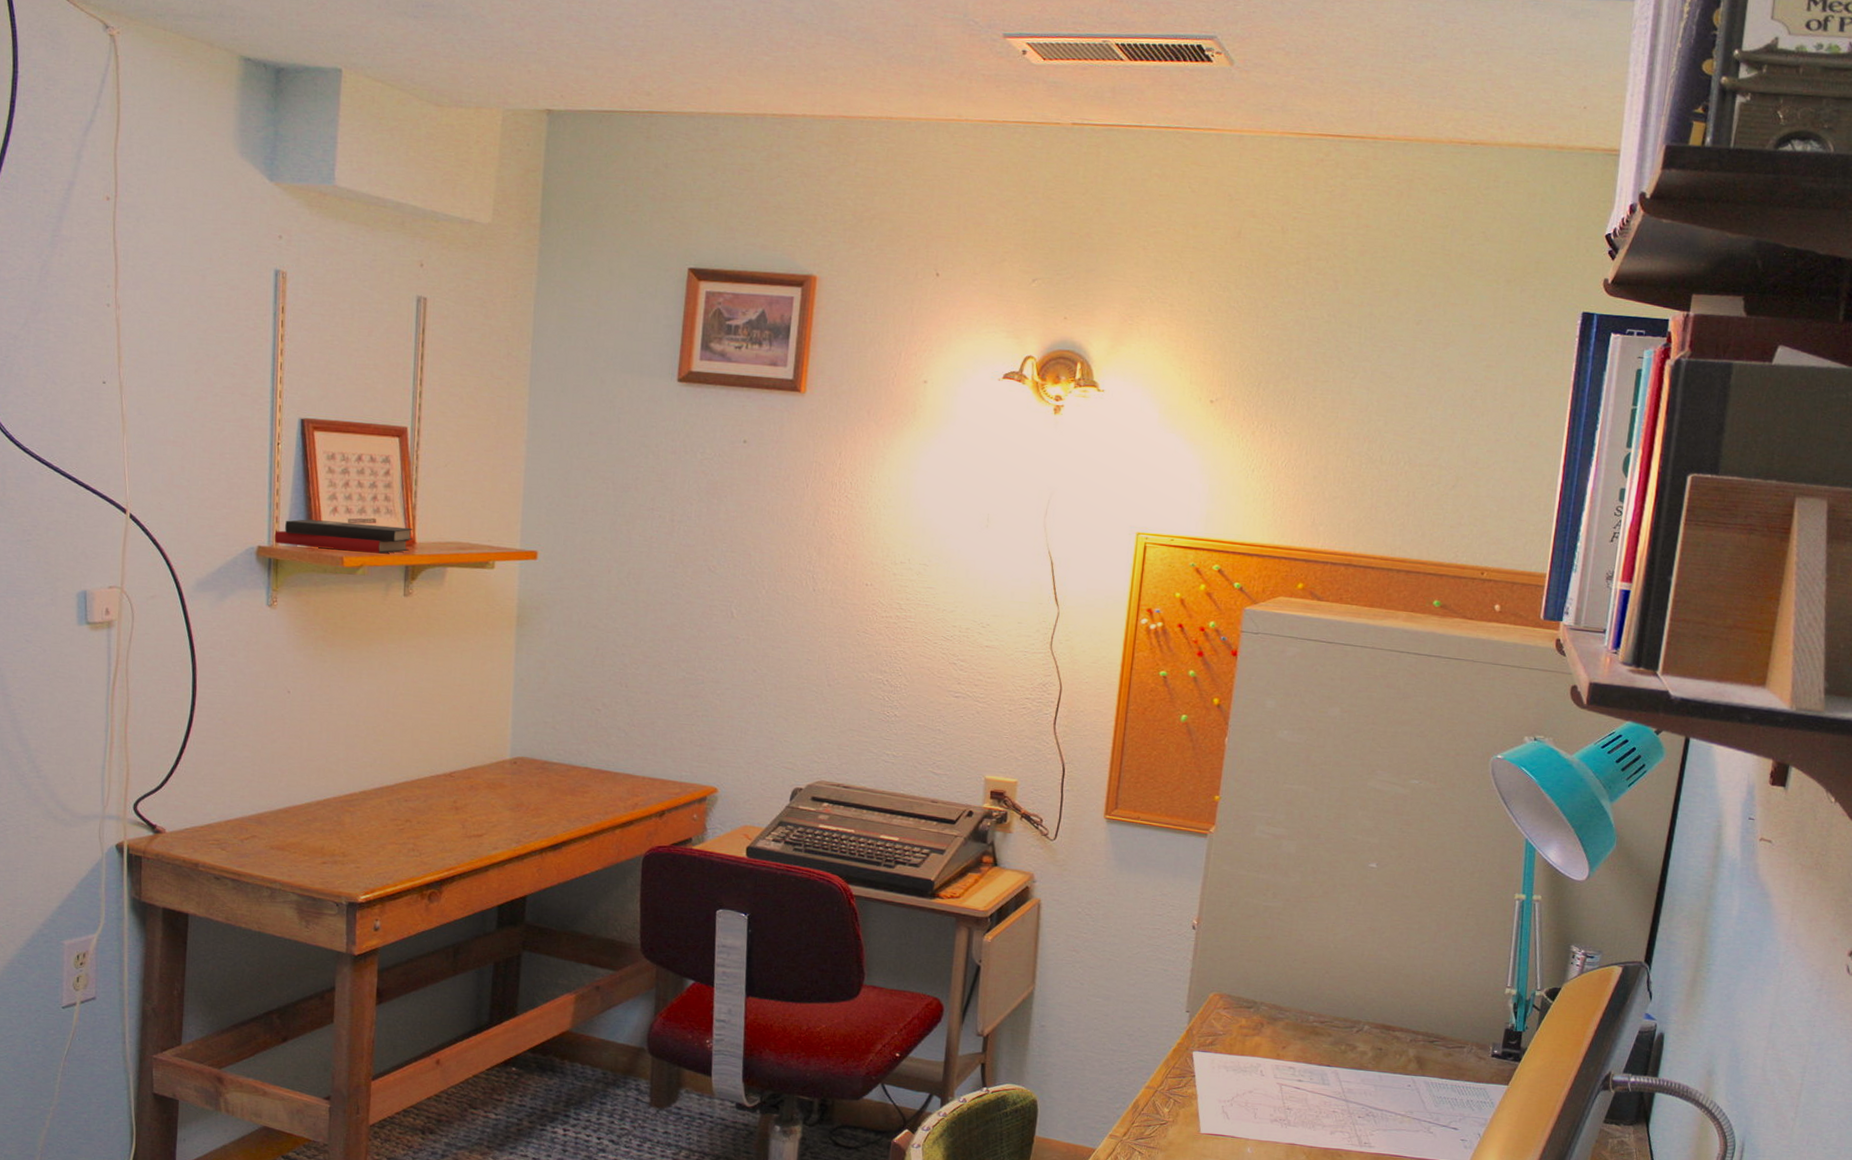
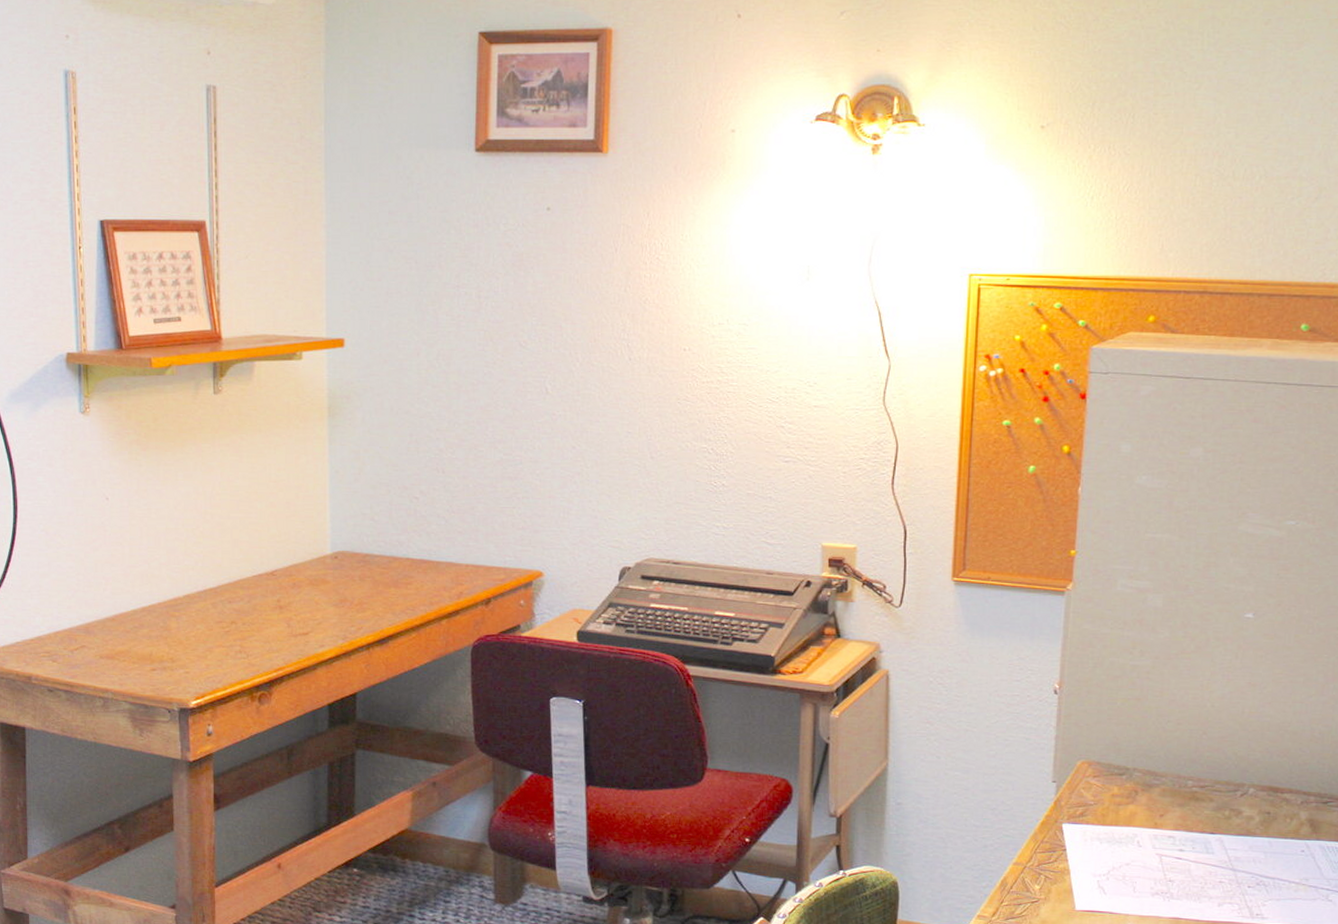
hardback book: present [274,519,413,554] -> none [82,322,219,352]

